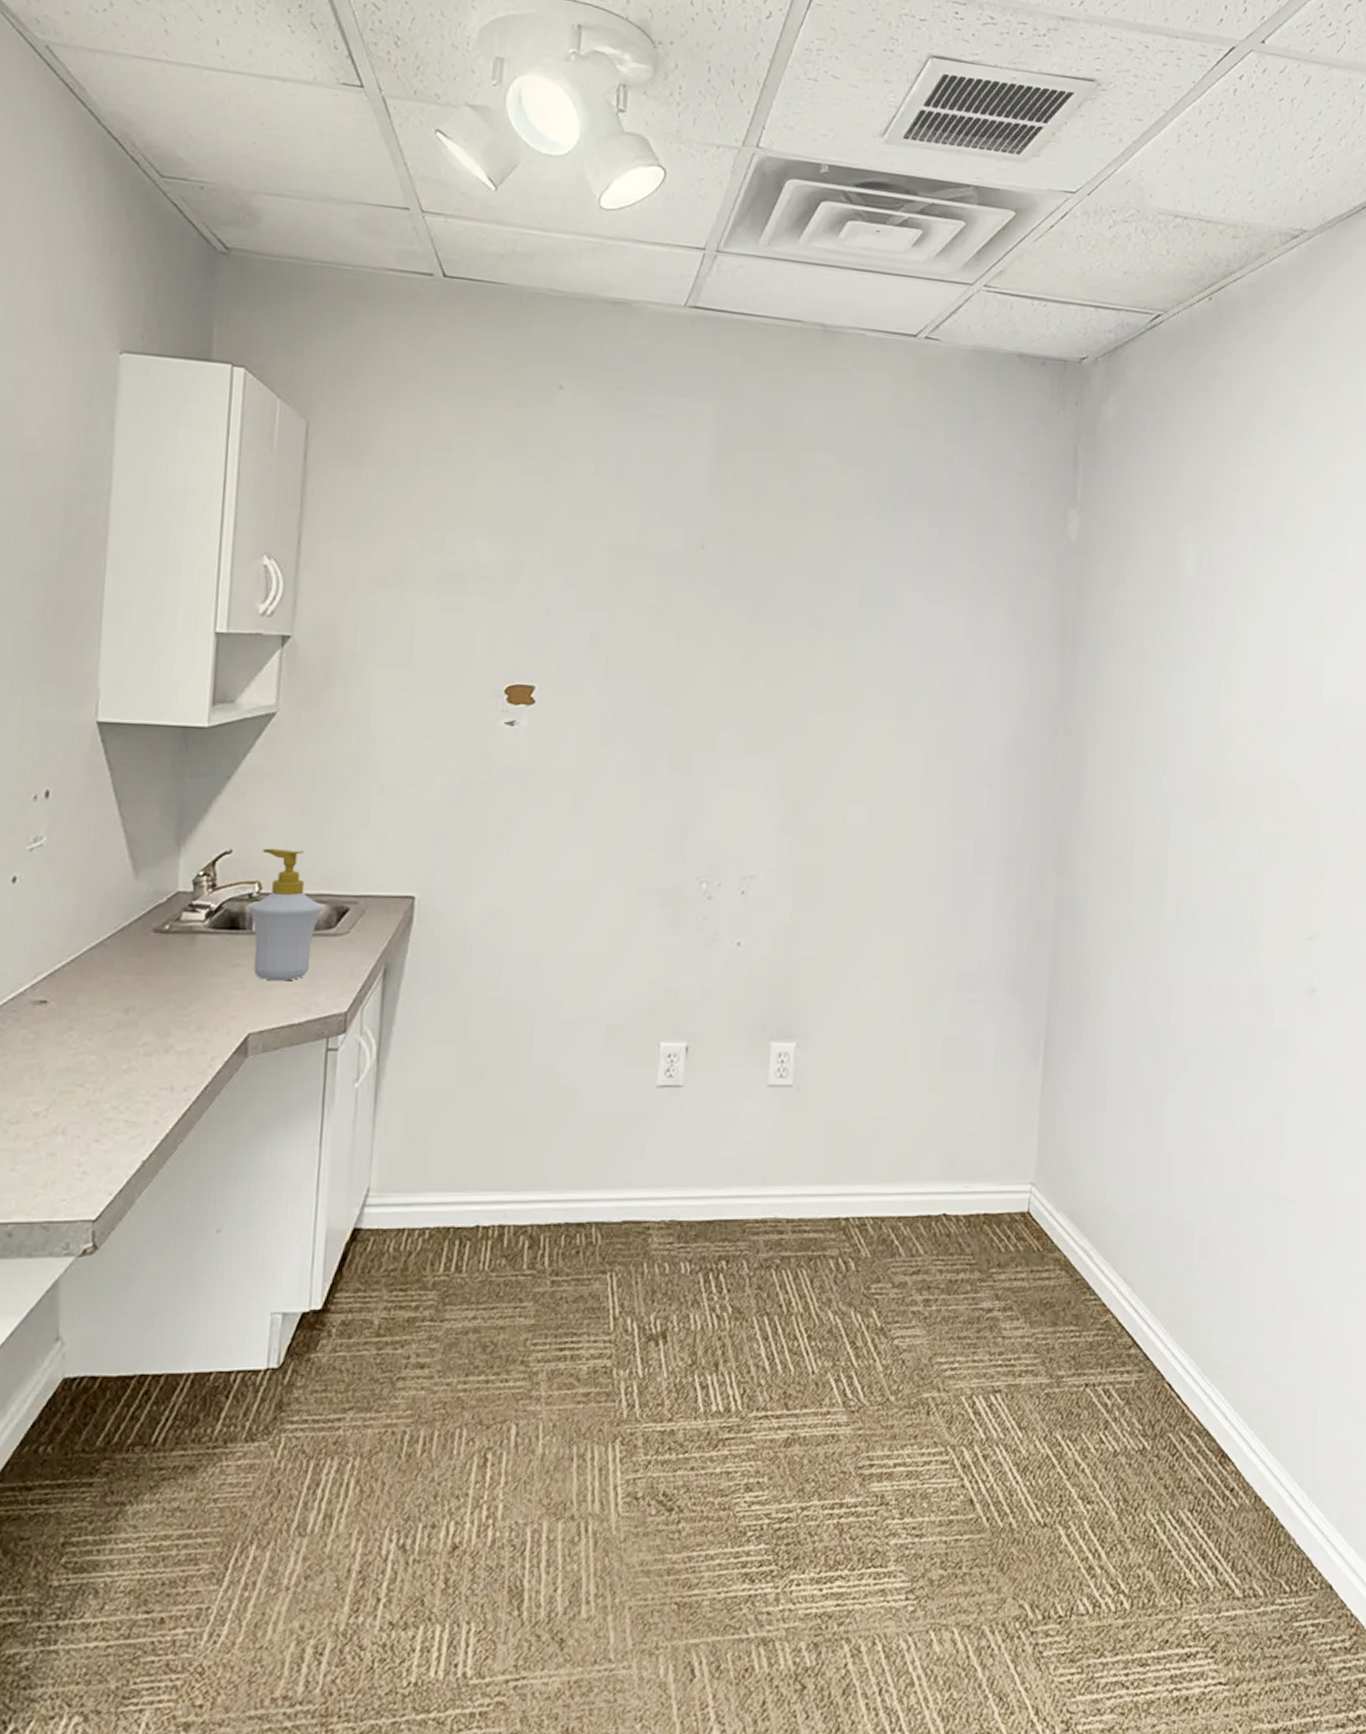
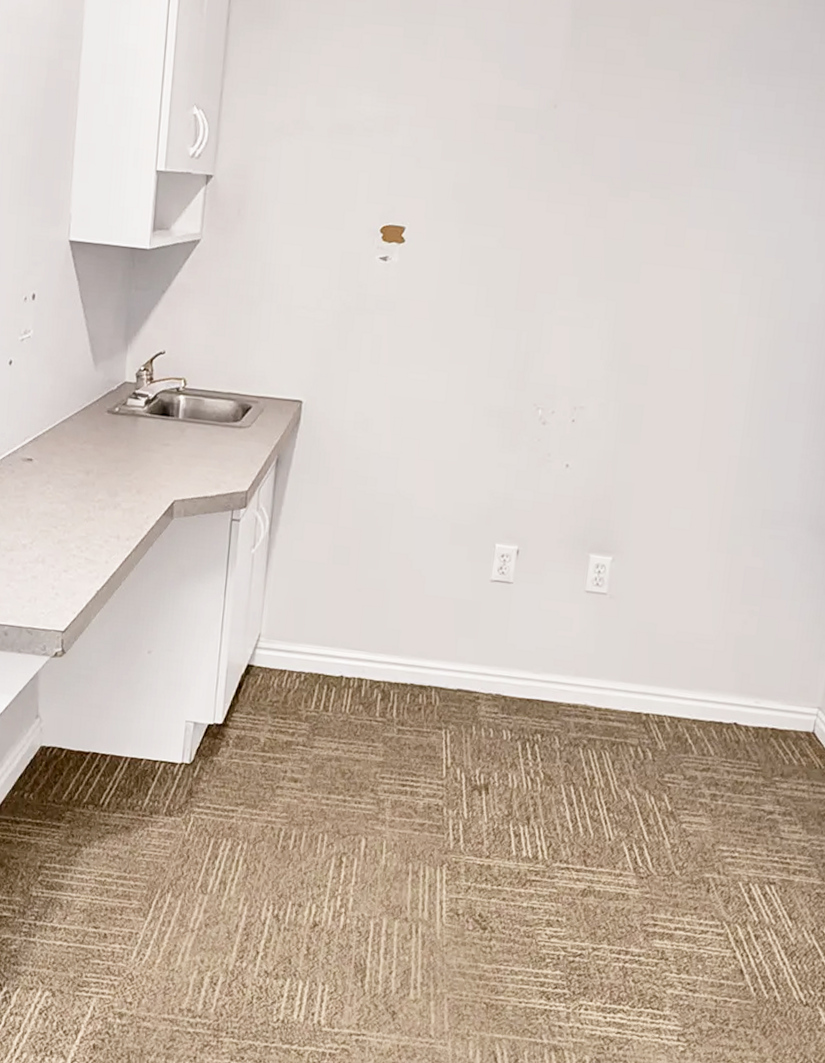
soap bottle: present [249,848,322,981] -> none [177,351,231,461]

